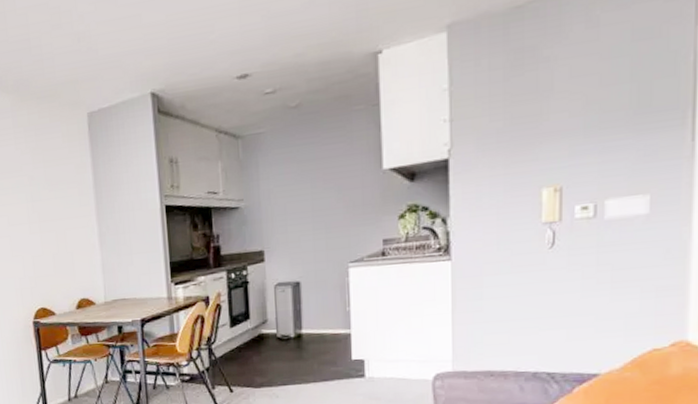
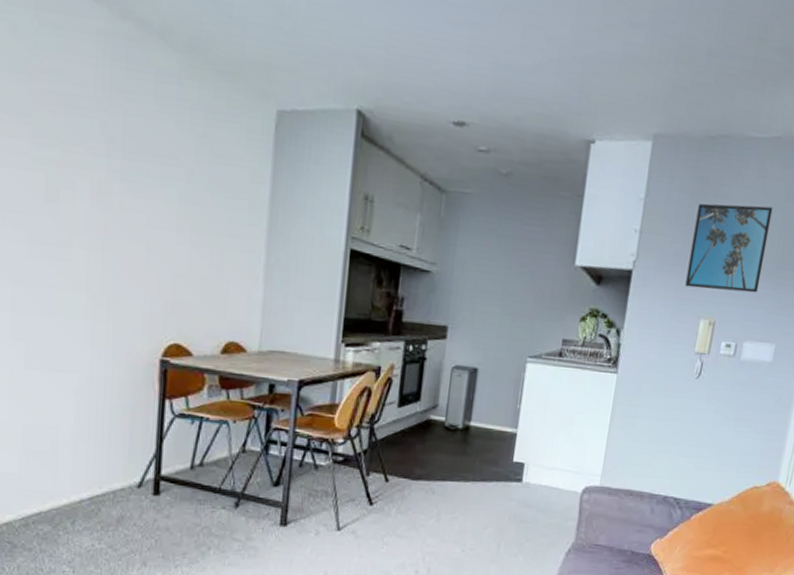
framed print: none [515,54,615,160] -> present [685,203,773,293]

